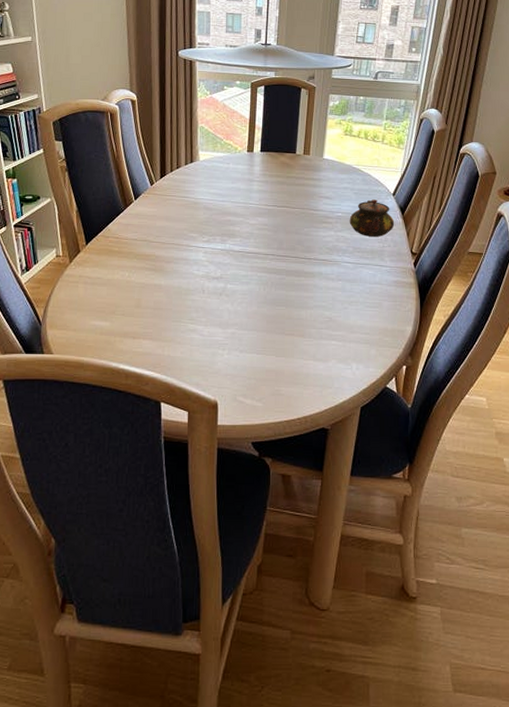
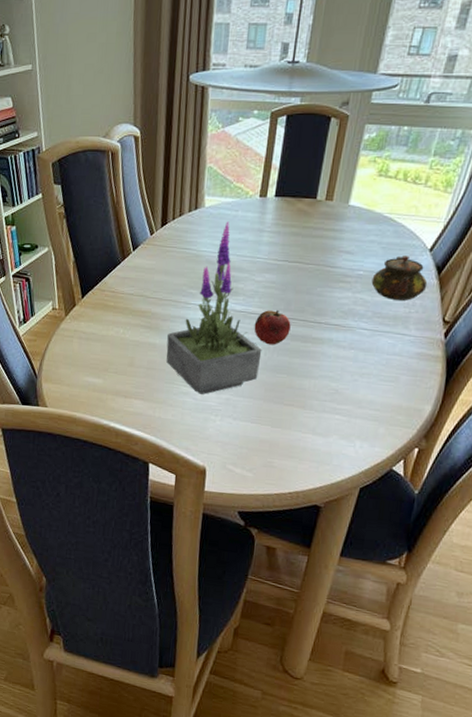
potted plant: none [172,173,261,330] -> present [166,221,262,395]
fruit: none [252,248,285,281] -> present [254,309,291,345]

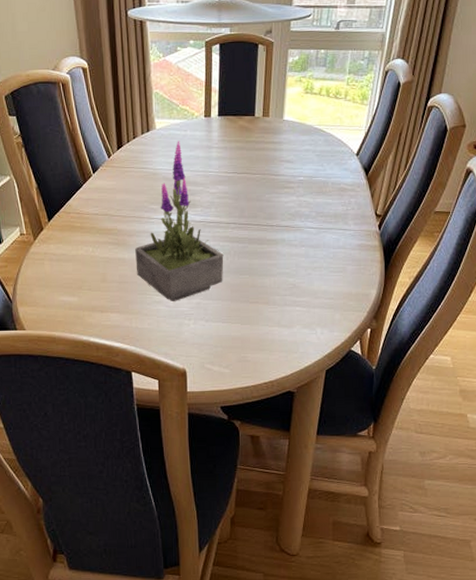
fruit: present [254,309,291,345] -> none [214,217,247,250]
teapot: present [371,255,428,301] -> none [311,161,359,200]

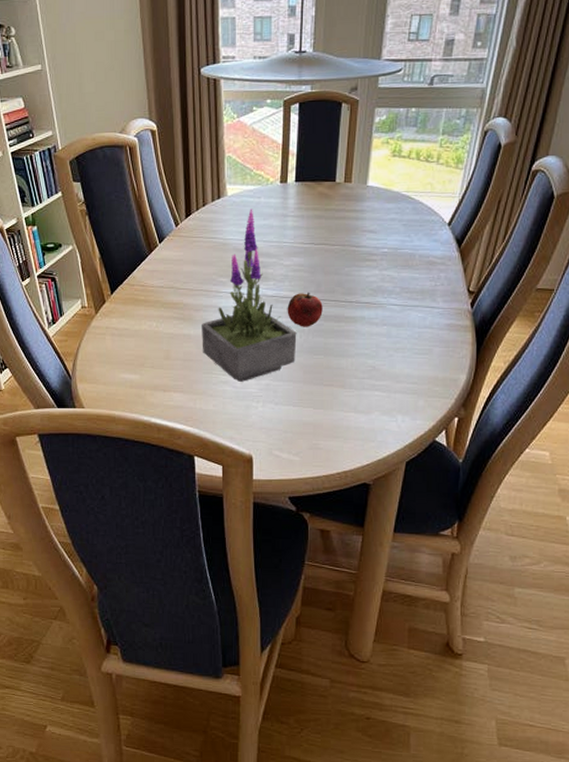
fruit: none [214,217,247,250] -> present [287,292,323,327]

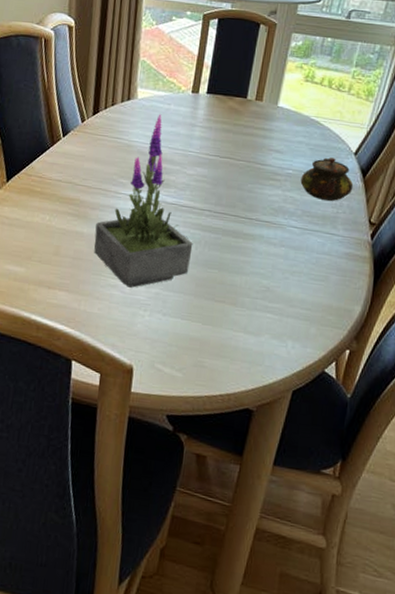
fruit: present [287,292,323,327] -> none [185,203,222,239]
teapot: none [396,231,450,274] -> present [300,157,354,201]

